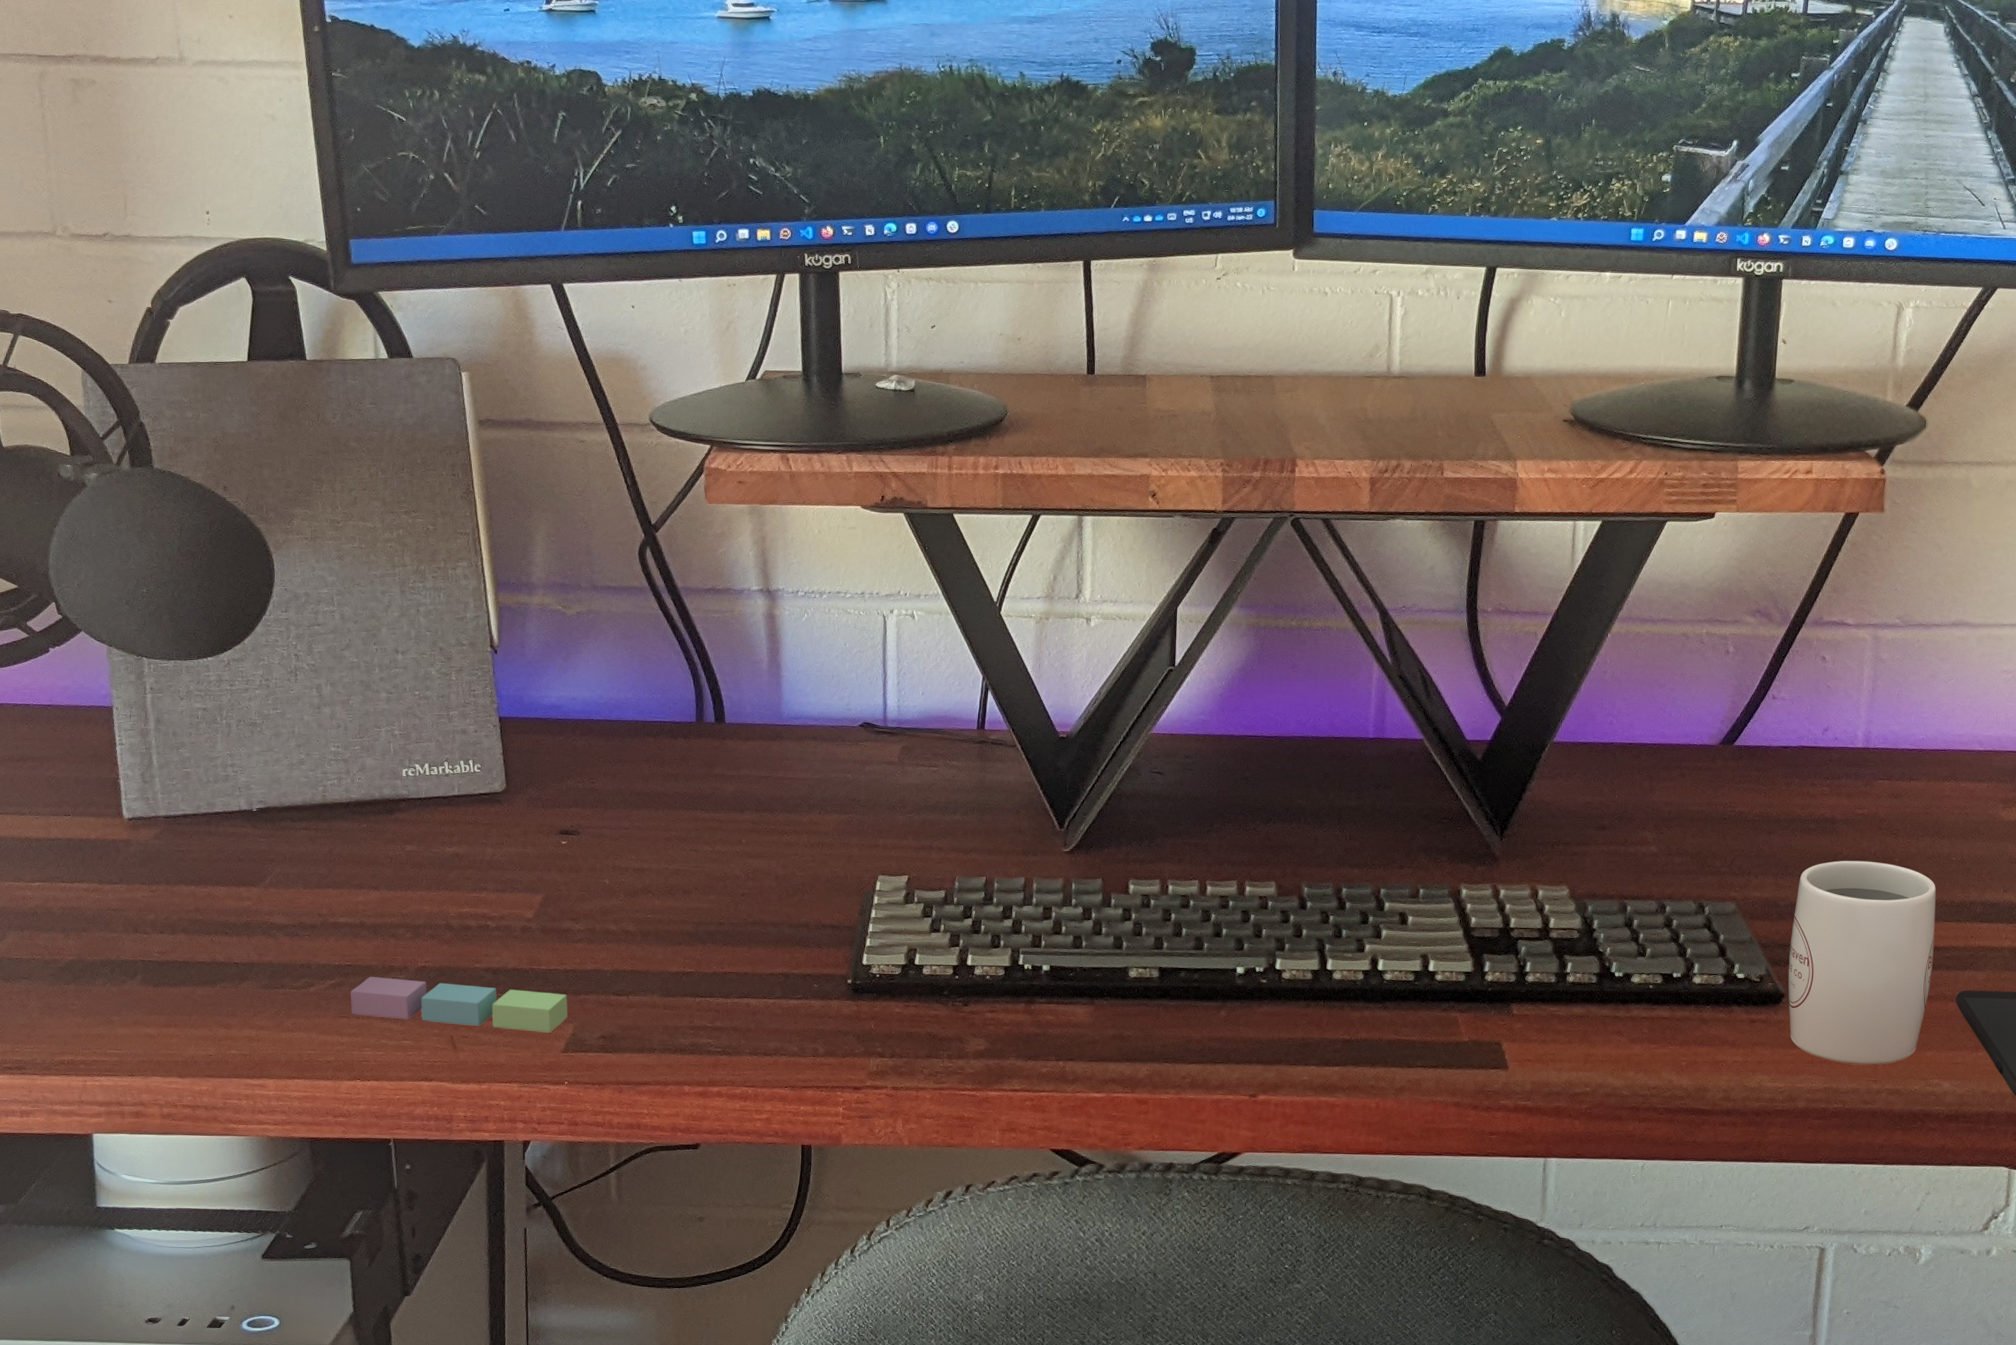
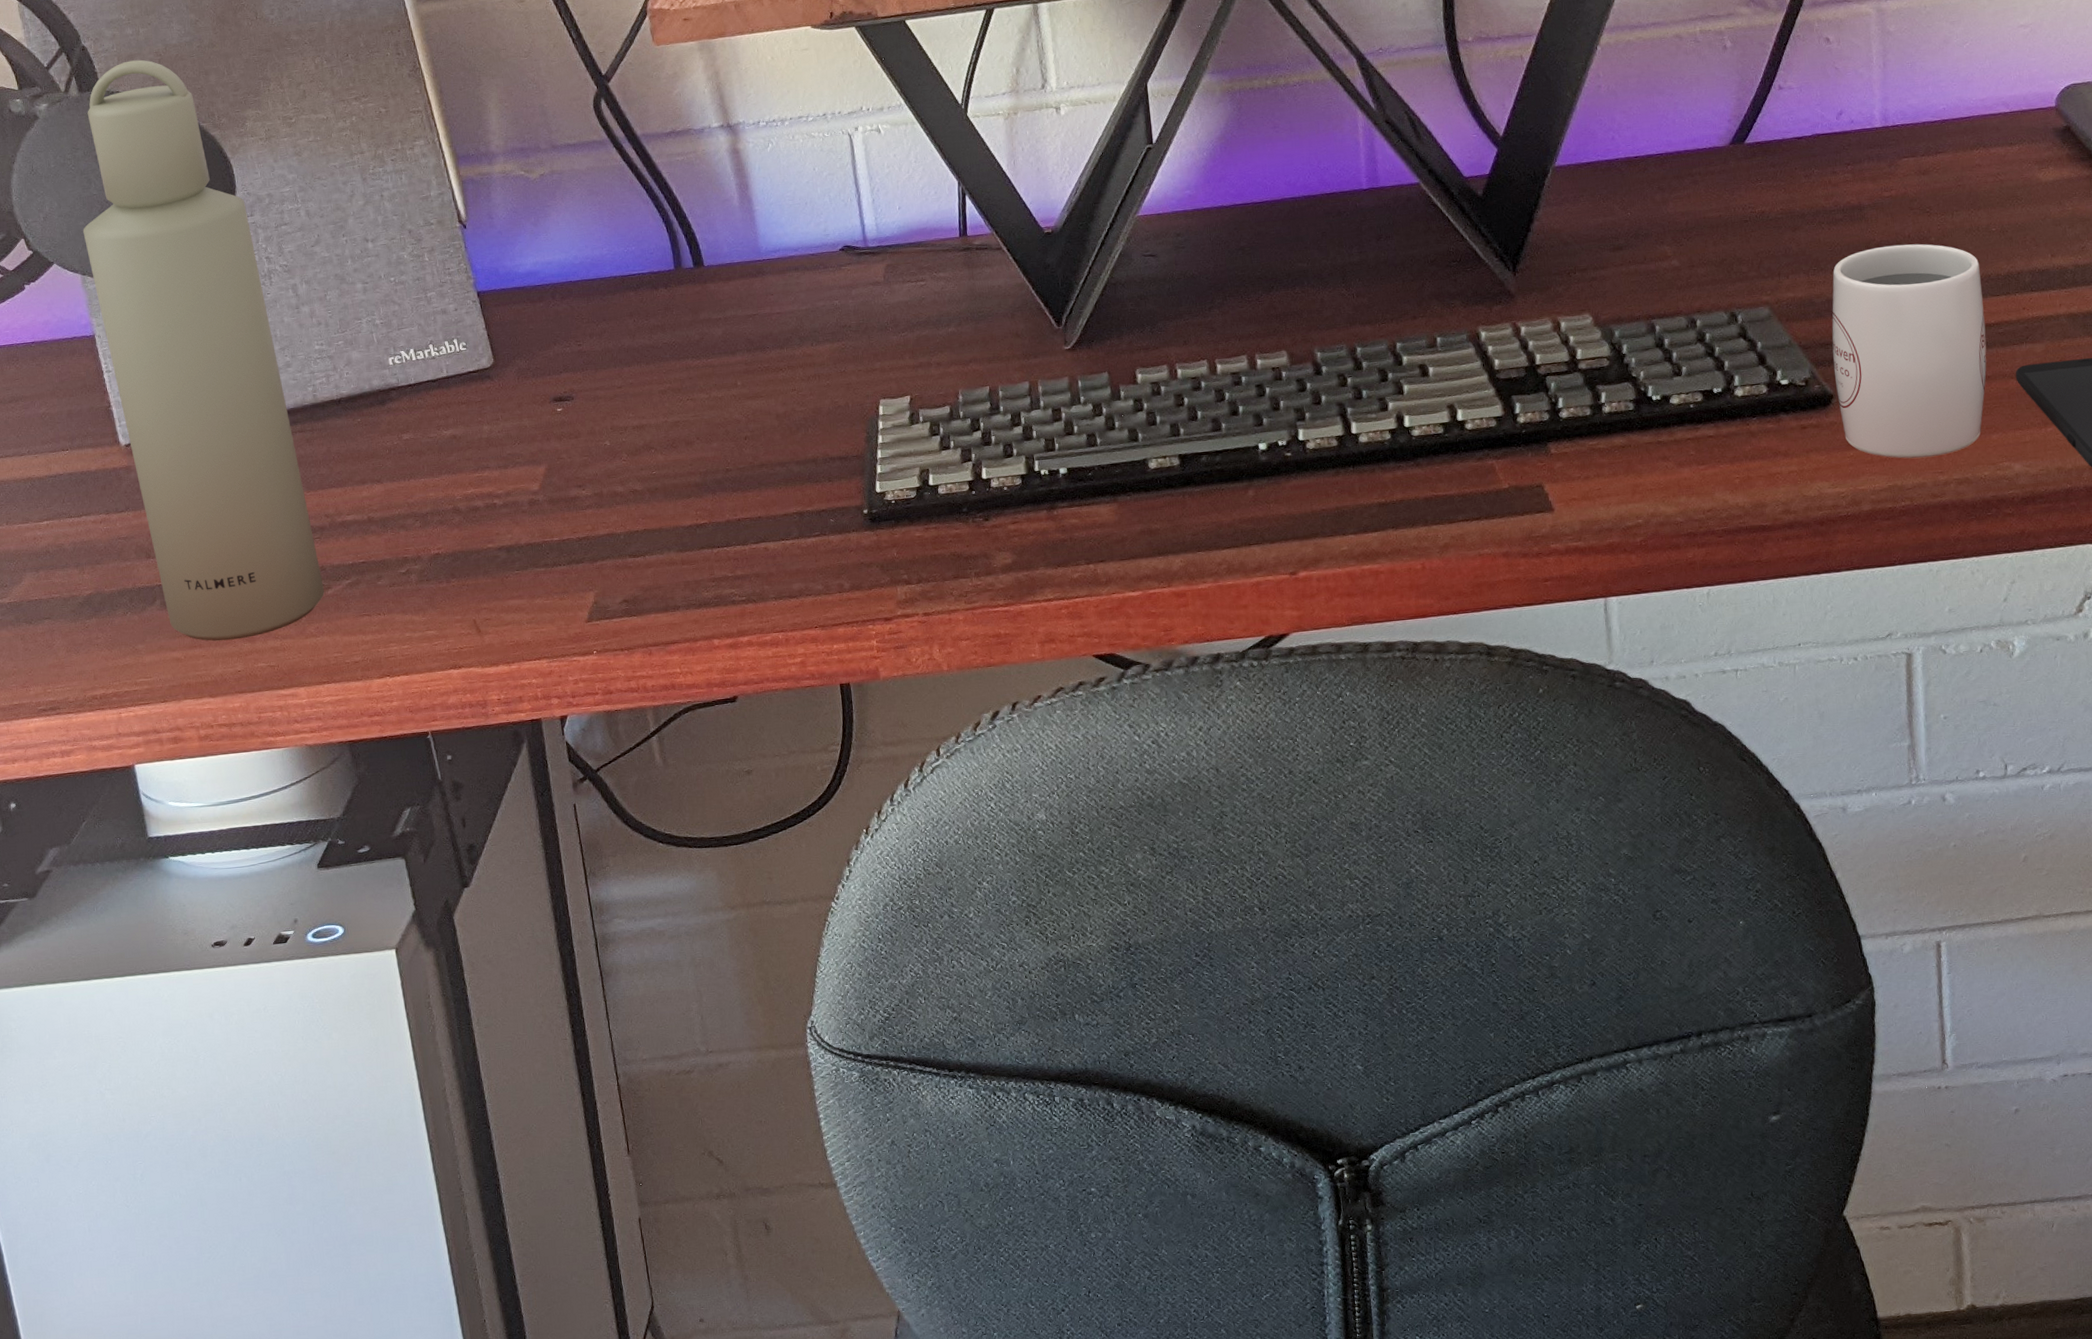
bottle: none [115,443,307,1024] -> present [83,59,324,641]
sticky notes: present [350,977,568,1033] -> none [368,562,587,612]

